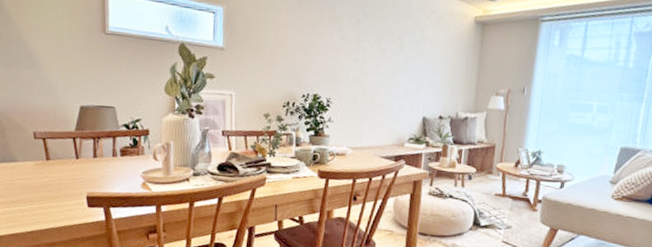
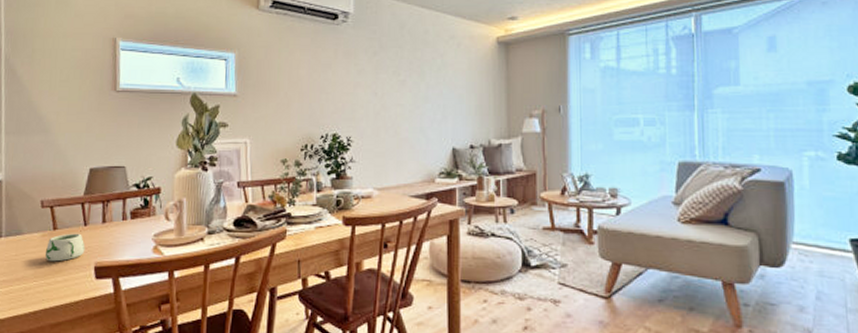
mug: none [39,164,78,189] -> present [44,233,85,262]

